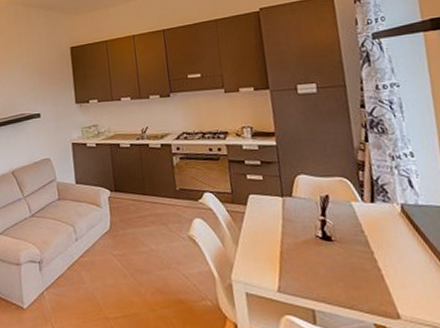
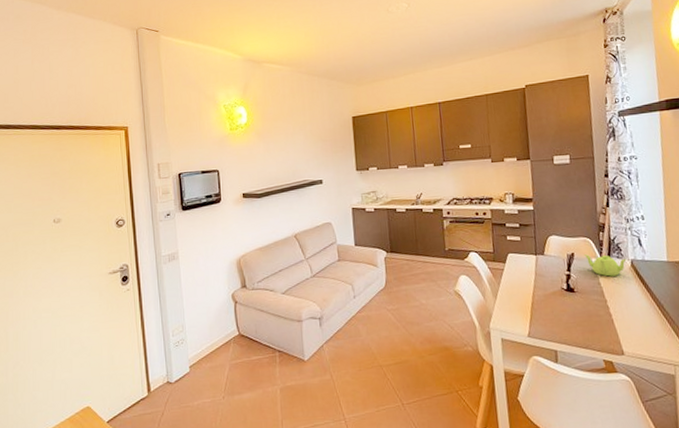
teapot: none [341,197,396,224] -> present [584,254,627,277]

